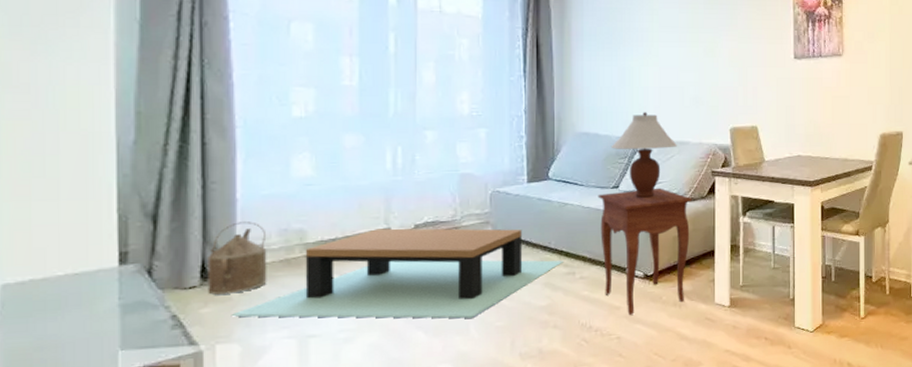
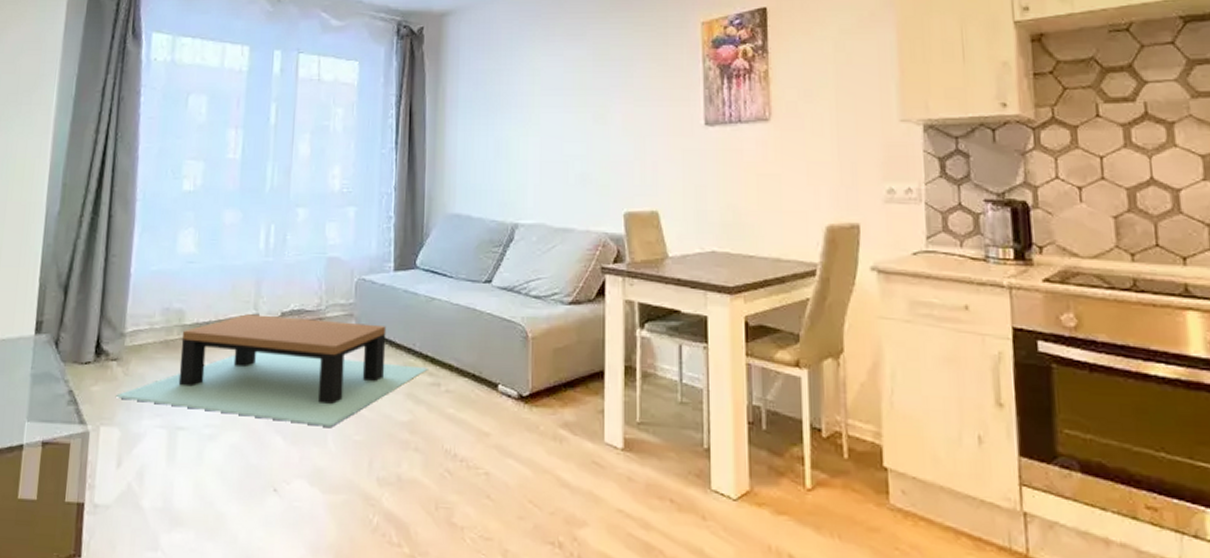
watering can: present [207,221,267,295] -> none [99,298,151,373]
side table: present [598,187,692,315] -> none [468,285,577,445]
table lamp: present [610,112,677,198] -> none [484,191,560,297]

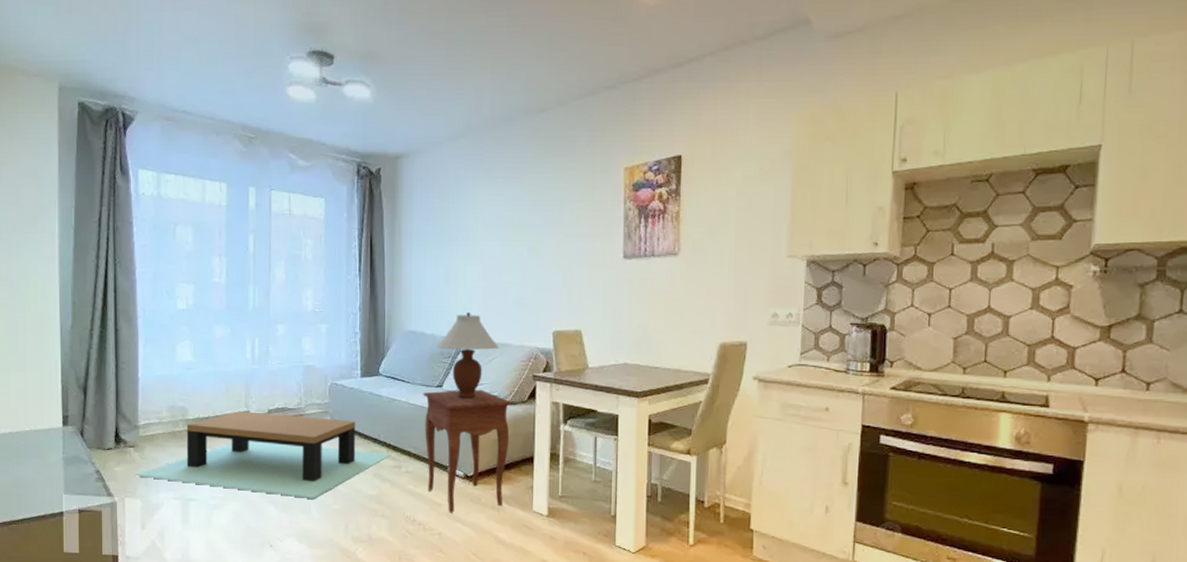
side table: none [468,285,577,445] -> present [423,389,513,513]
table lamp: none [484,191,560,297] -> present [435,312,499,399]

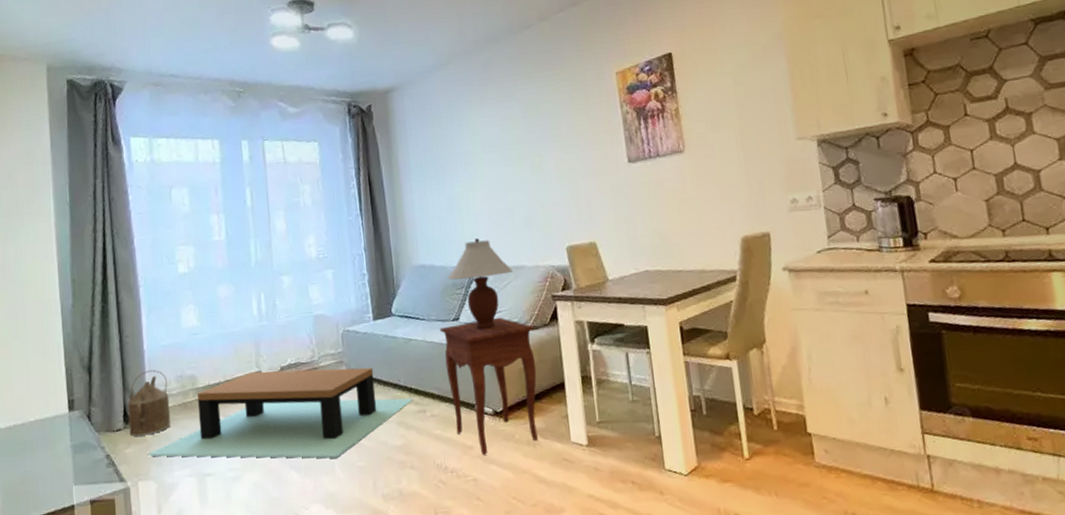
watering can: none [119,397,160,457] -> present [127,370,171,437]

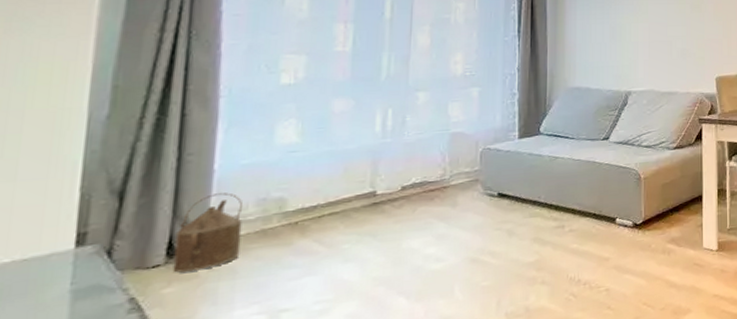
coffee table: present [147,367,414,459] -> none [196,185,553,296]
side table: present [439,317,538,455] -> none [588,137,680,266]
table lamp: present [447,238,513,329] -> none [601,65,665,148]

